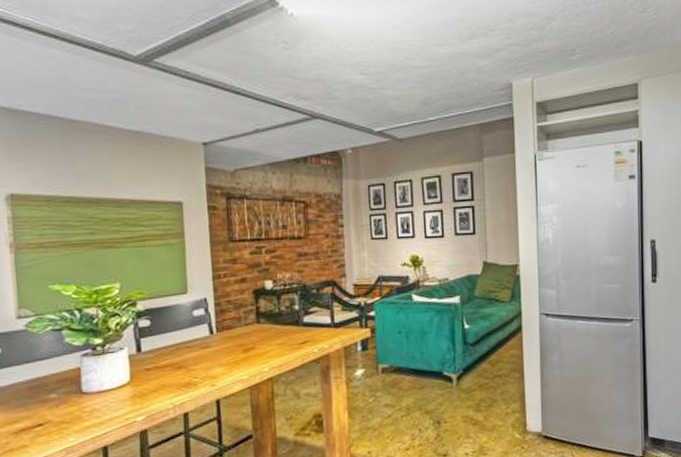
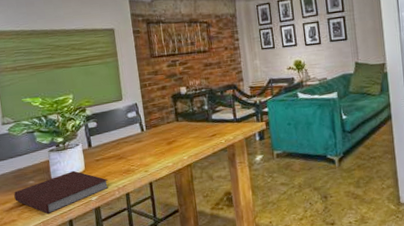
notebook: none [27,381,162,439] -> present [14,170,109,215]

